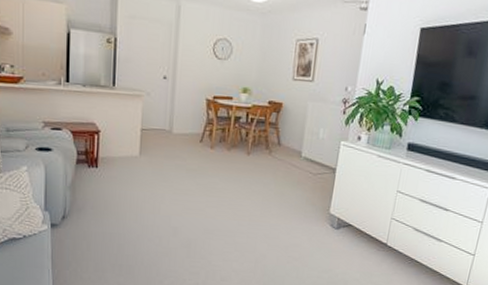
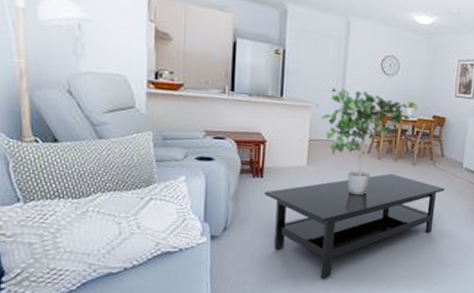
coffee table: none [100,163,282,271] -> present [265,173,445,280]
potted plant: none [153,75,244,185] -> present [321,88,410,195]

